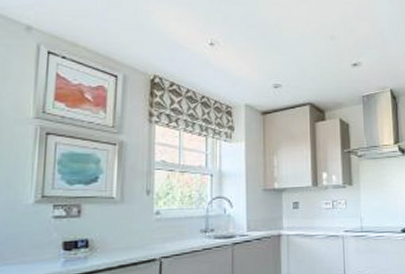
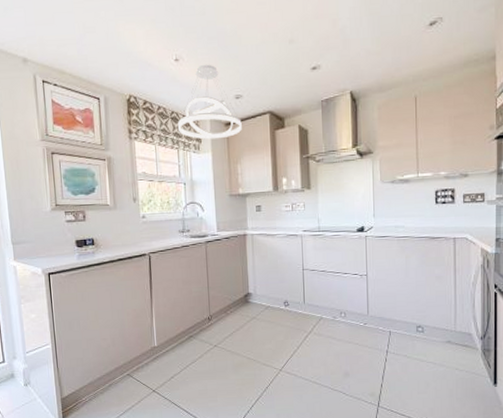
pendant light: none [207,51,280,128] -> present [177,64,242,140]

